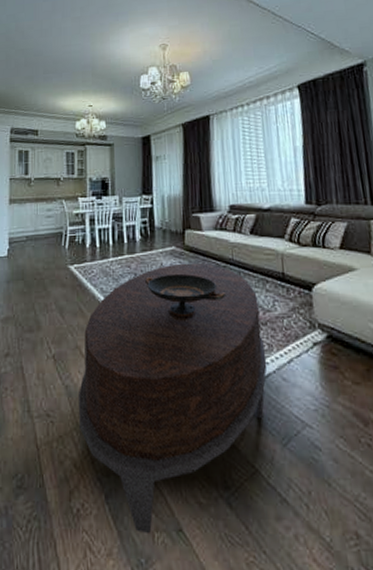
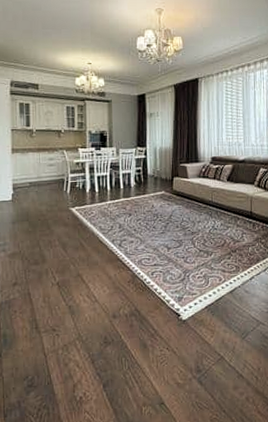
coffee table: present [77,262,268,535] -> none [79,204,234,409]
decorative bowl: present [145,273,225,316] -> none [139,213,205,248]

